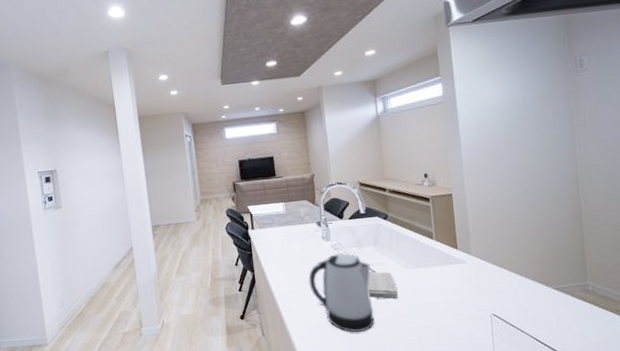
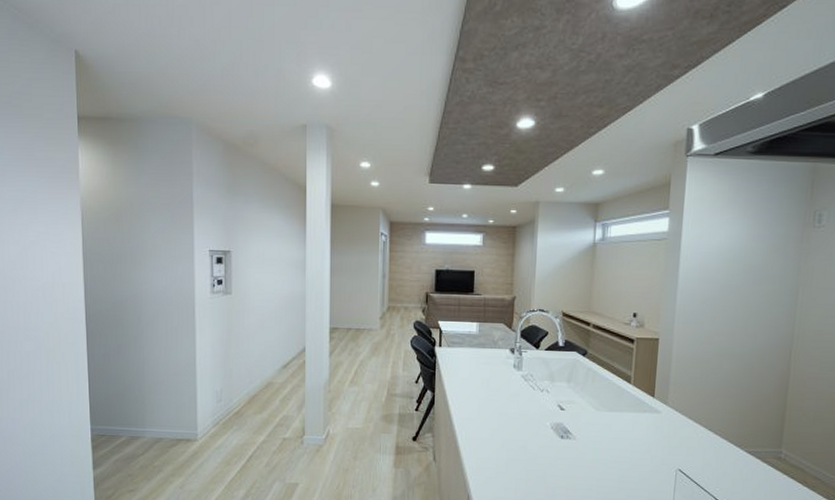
kettle: present [308,253,375,332] -> none [492,384,560,470]
washcloth: present [368,271,398,299] -> none [553,409,584,440]

